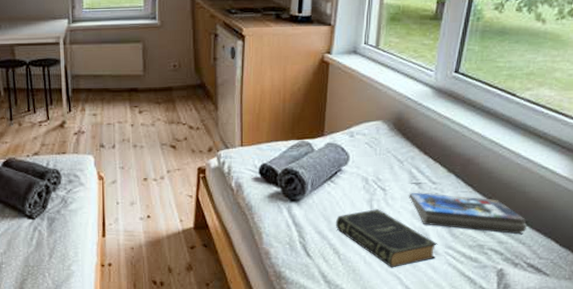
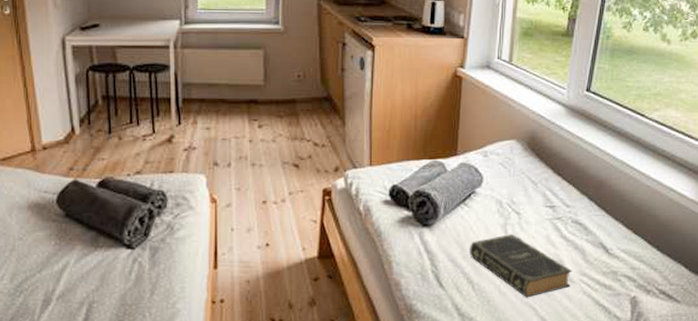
magazine: present [409,192,526,235] -> none [543,216,657,260]

